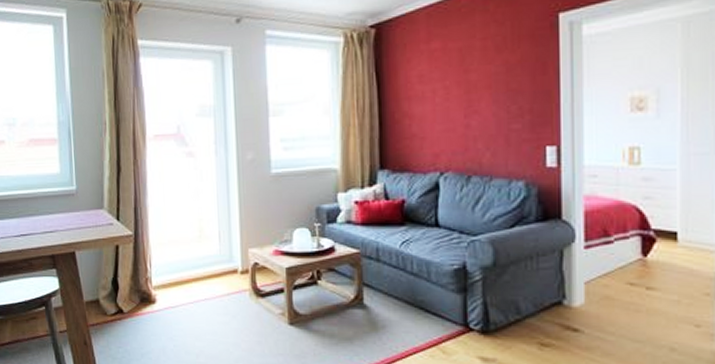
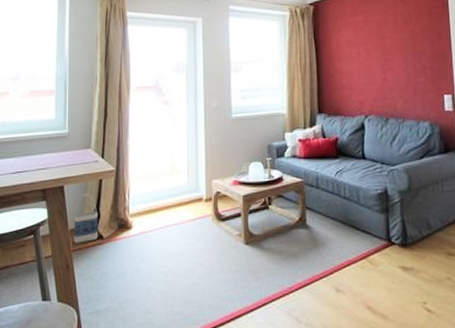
bag: none [89,261,117,317] -> present [73,194,98,243]

